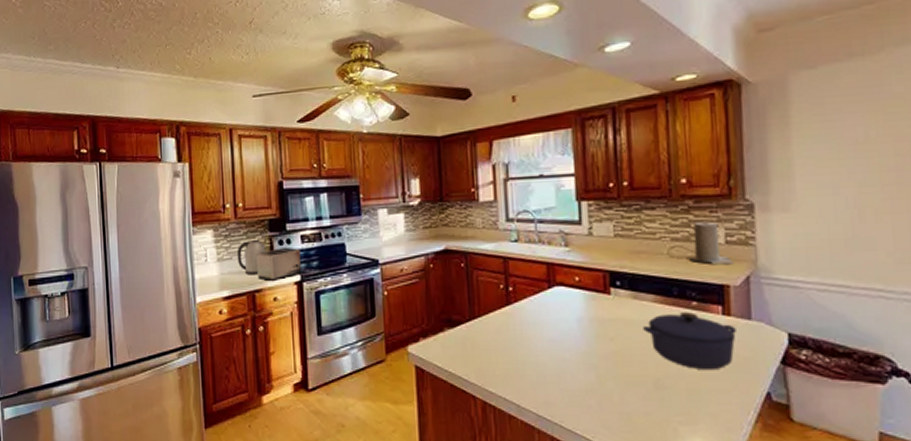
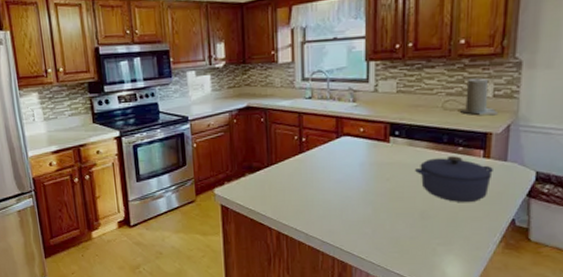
kettle: present [236,239,266,275] -> none [61,100,88,132]
toaster: present [256,247,302,282] -> none [79,106,121,138]

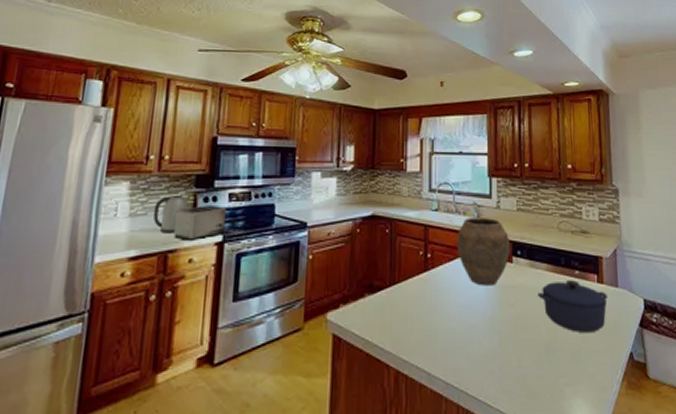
kettle: none [61,100,88,132] -> present [153,194,189,233]
toaster: none [79,106,121,138] -> present [174,204,227,242]
vase: none [331,101,388,164] -> present [457,216,511,286]
paper towel: present [460,77,499,116] -> none [573,201,606,239]

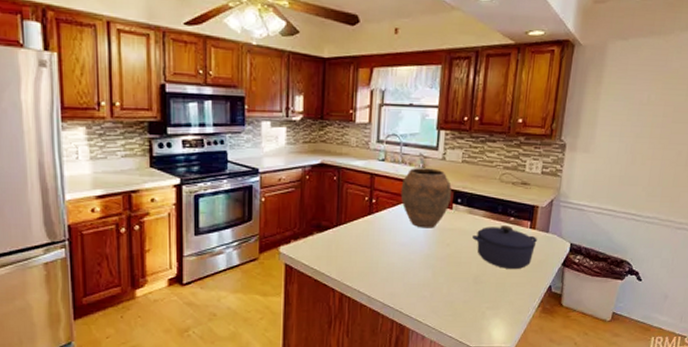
kettle: present [153,194,189,233] -> none [112,140,145,176]
toaster: present [174,204,227,242] -> none [134,150,182,184]

